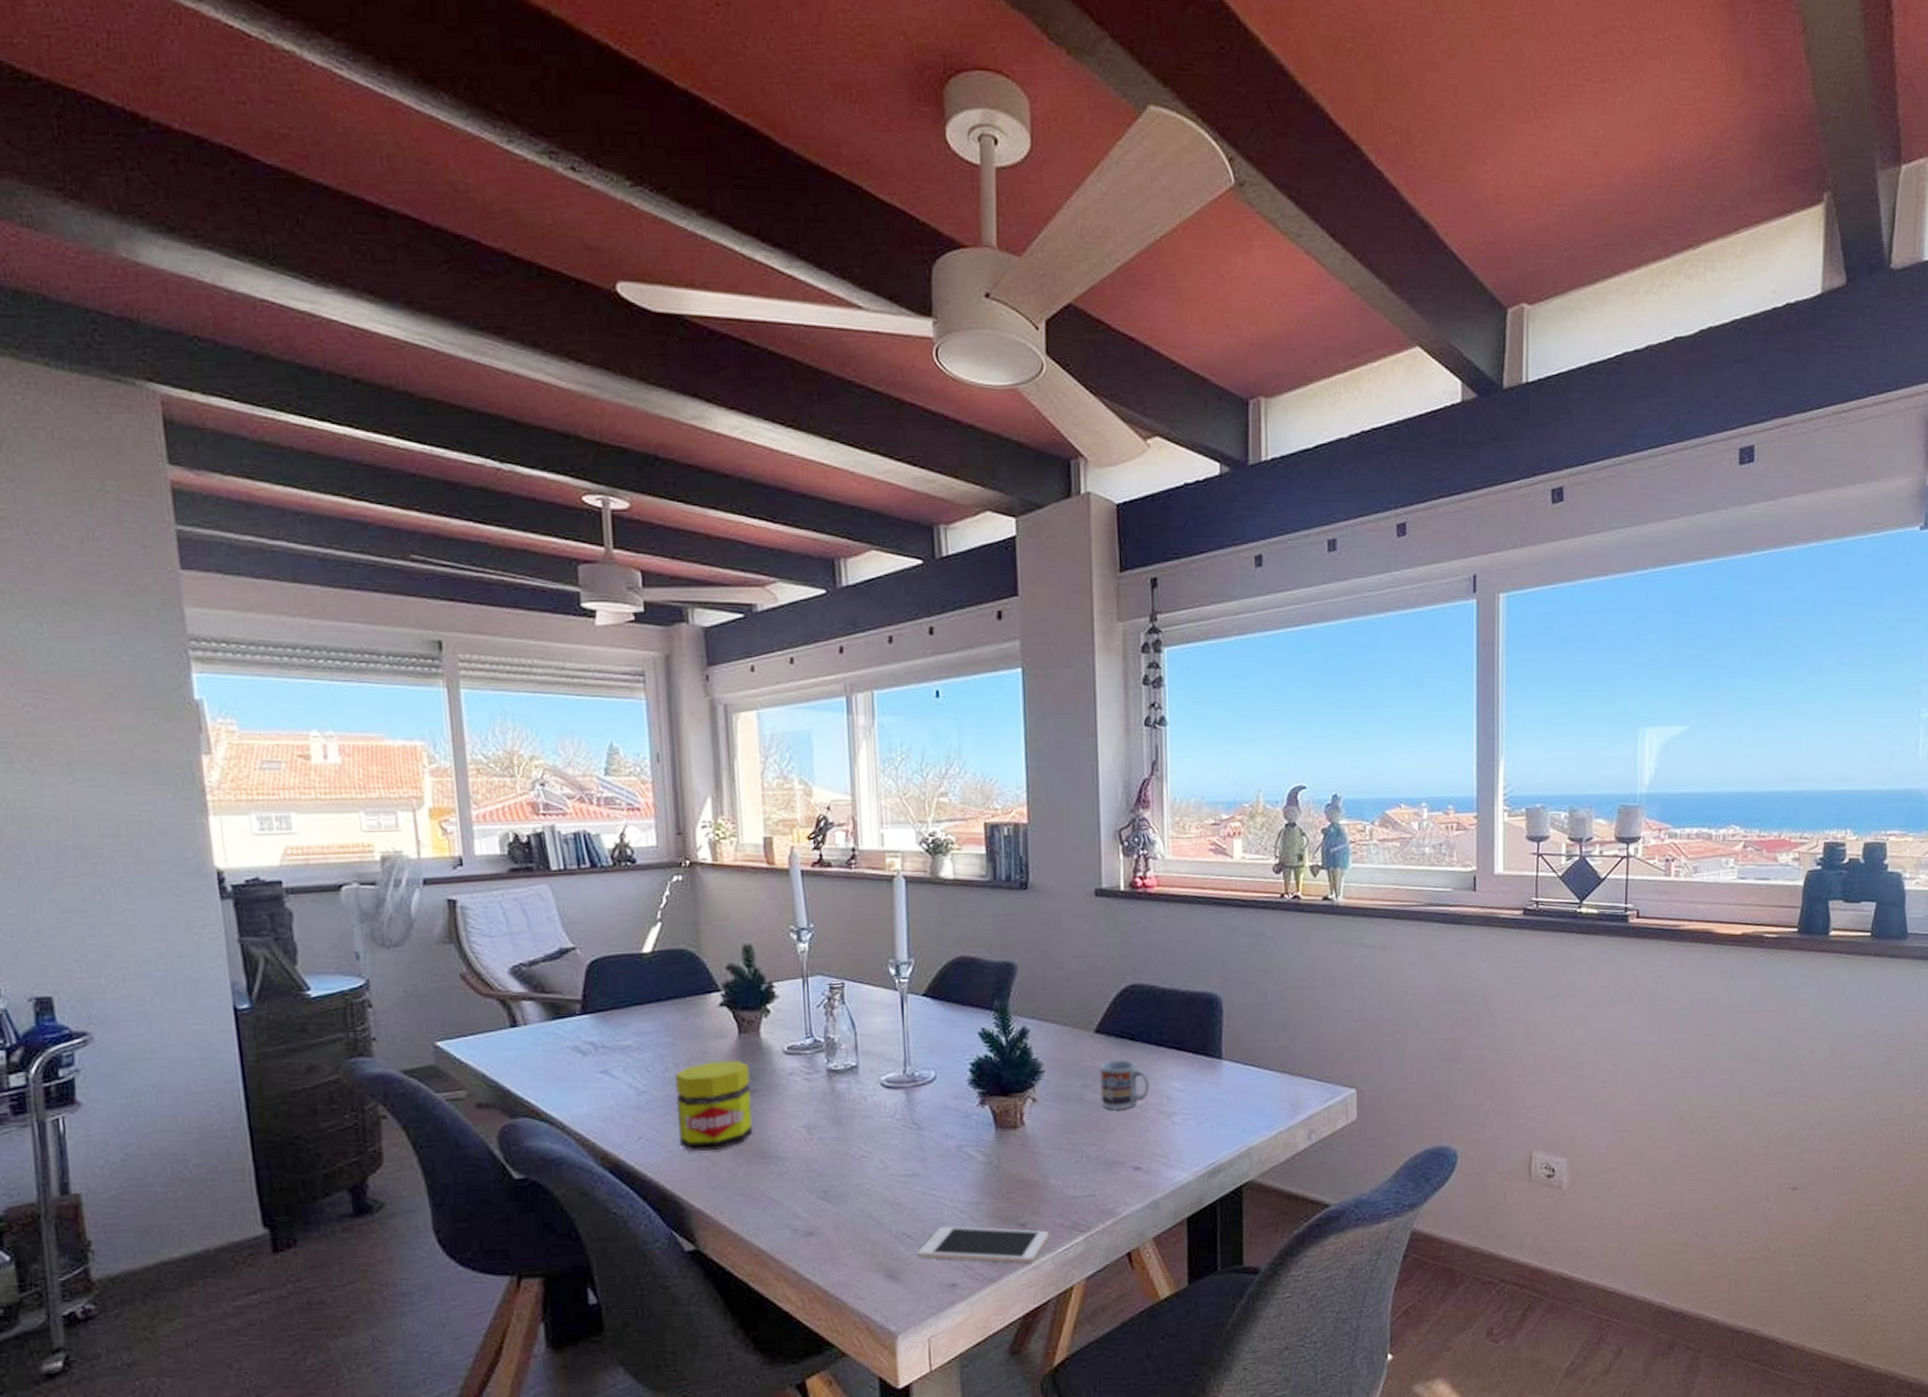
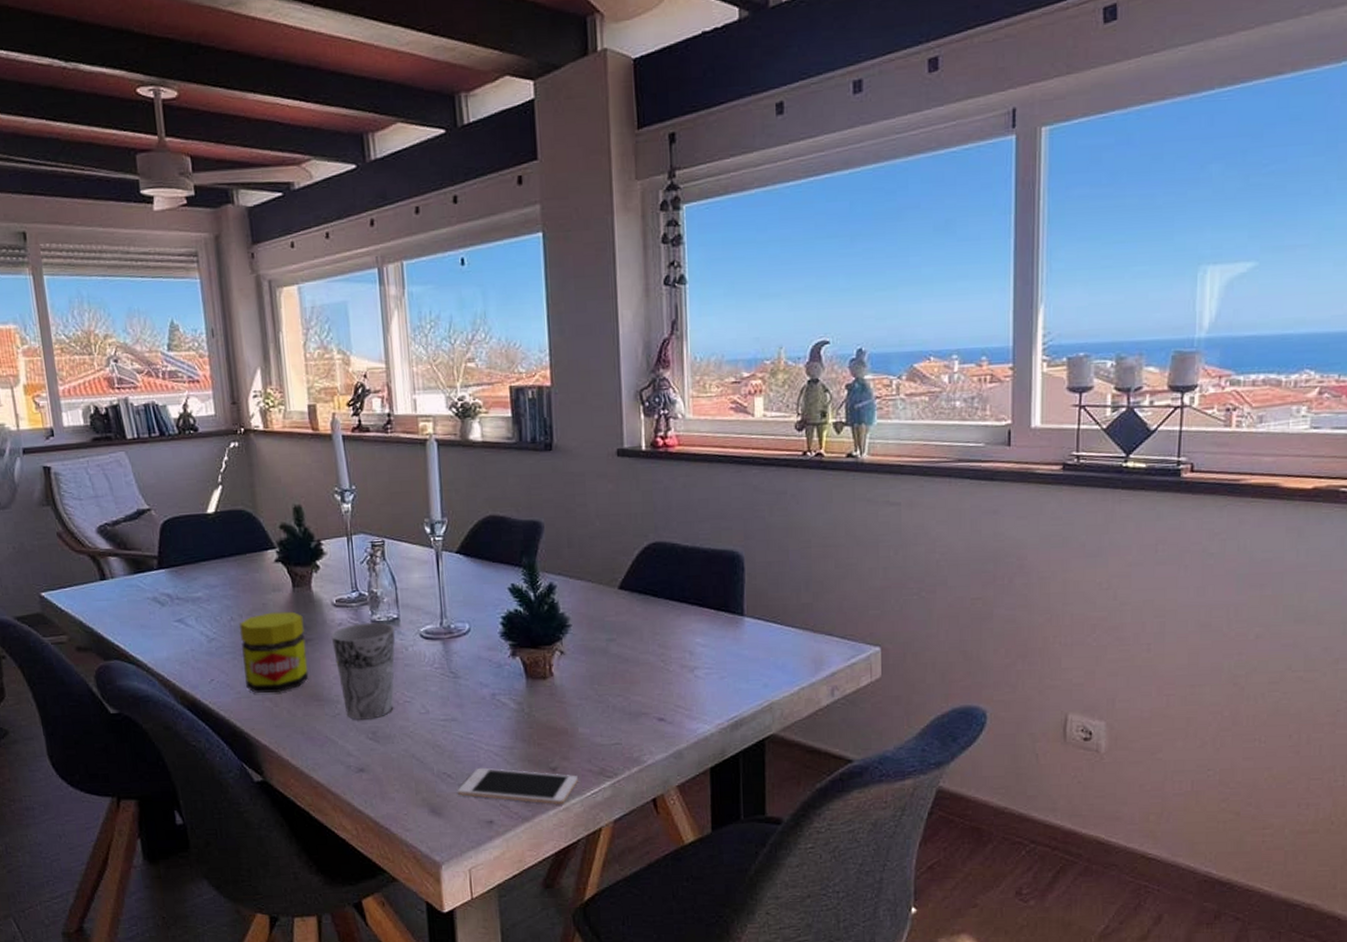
cup: none [780,1070,854,1178] -> present [331,622,396,720]
cup: present [1099,1059,1150,1110] -> none [624,615,673,664]

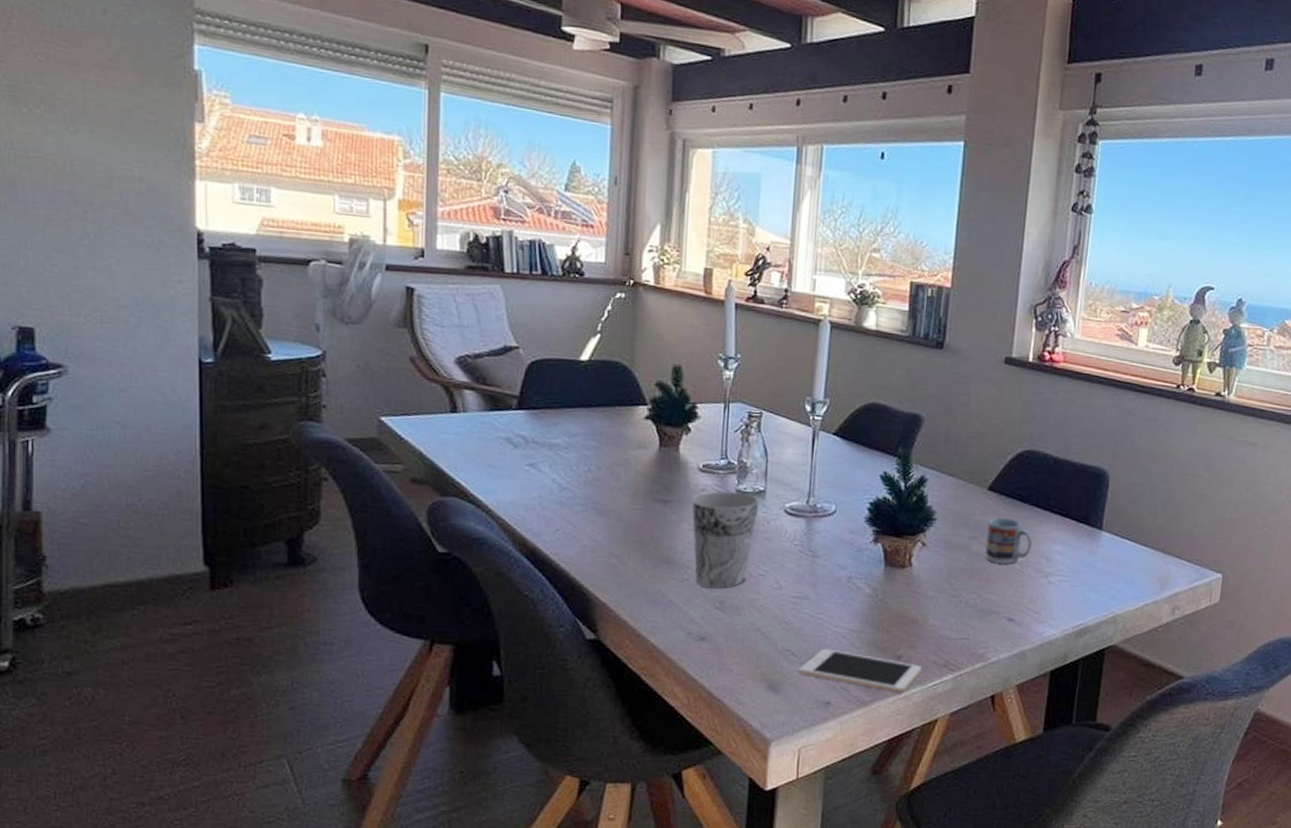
jar: present [239,611,309,693] -> none [593,468,665,552]
cup: none [624,615,673,664] -> present [985,517,1032,565]

